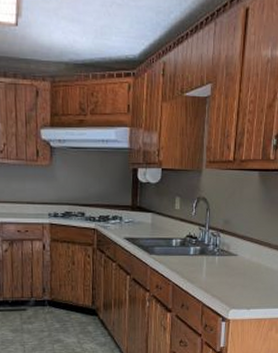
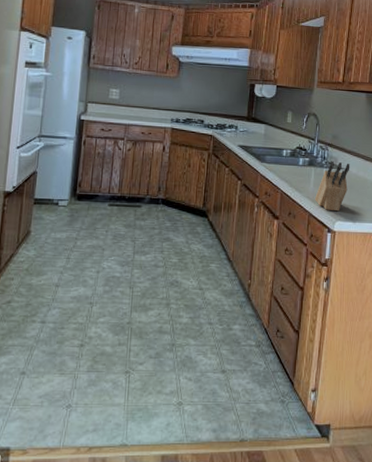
knife block: none [208,248,243,300] -> present [315,161,350,212]

